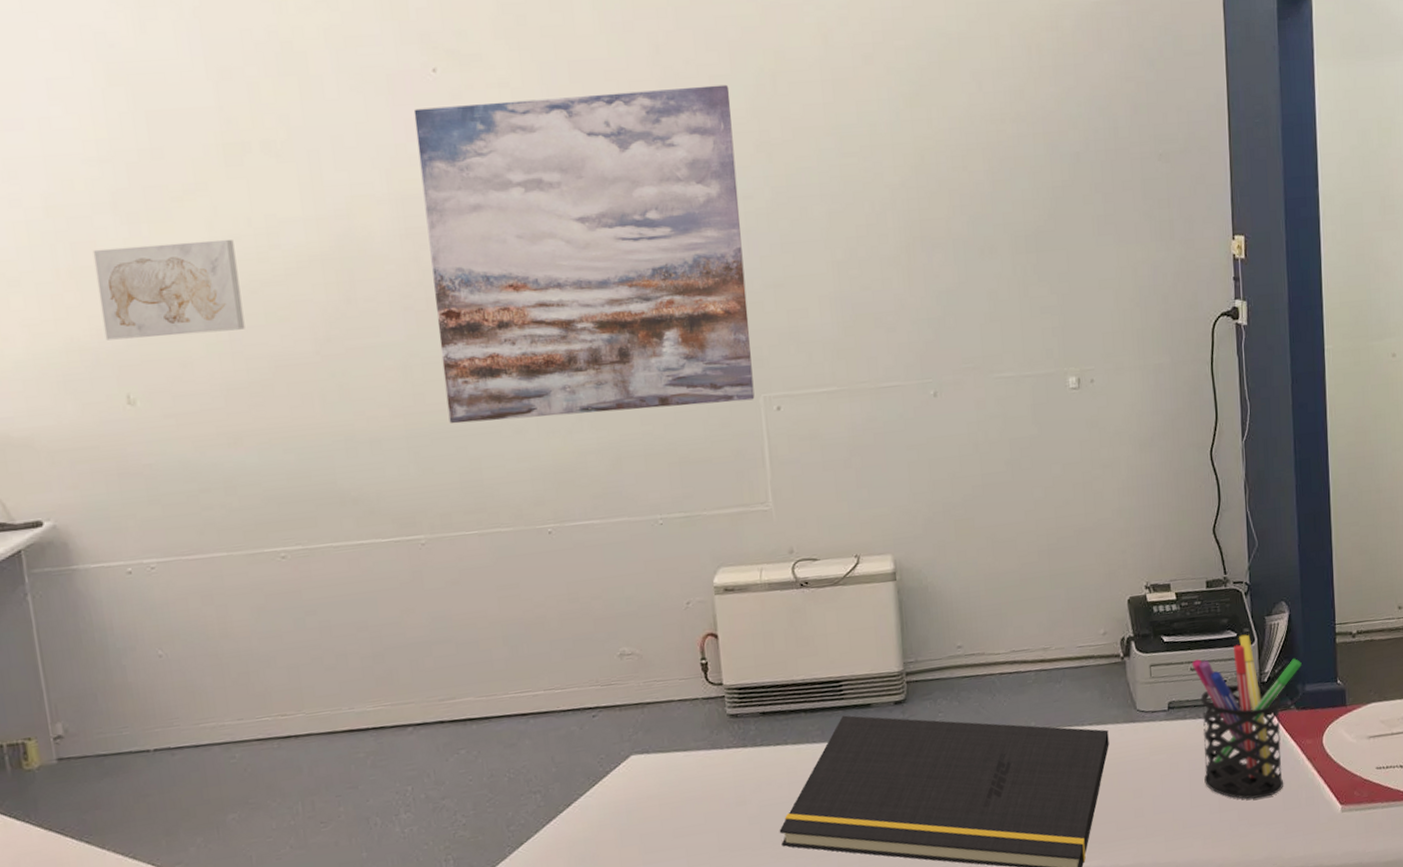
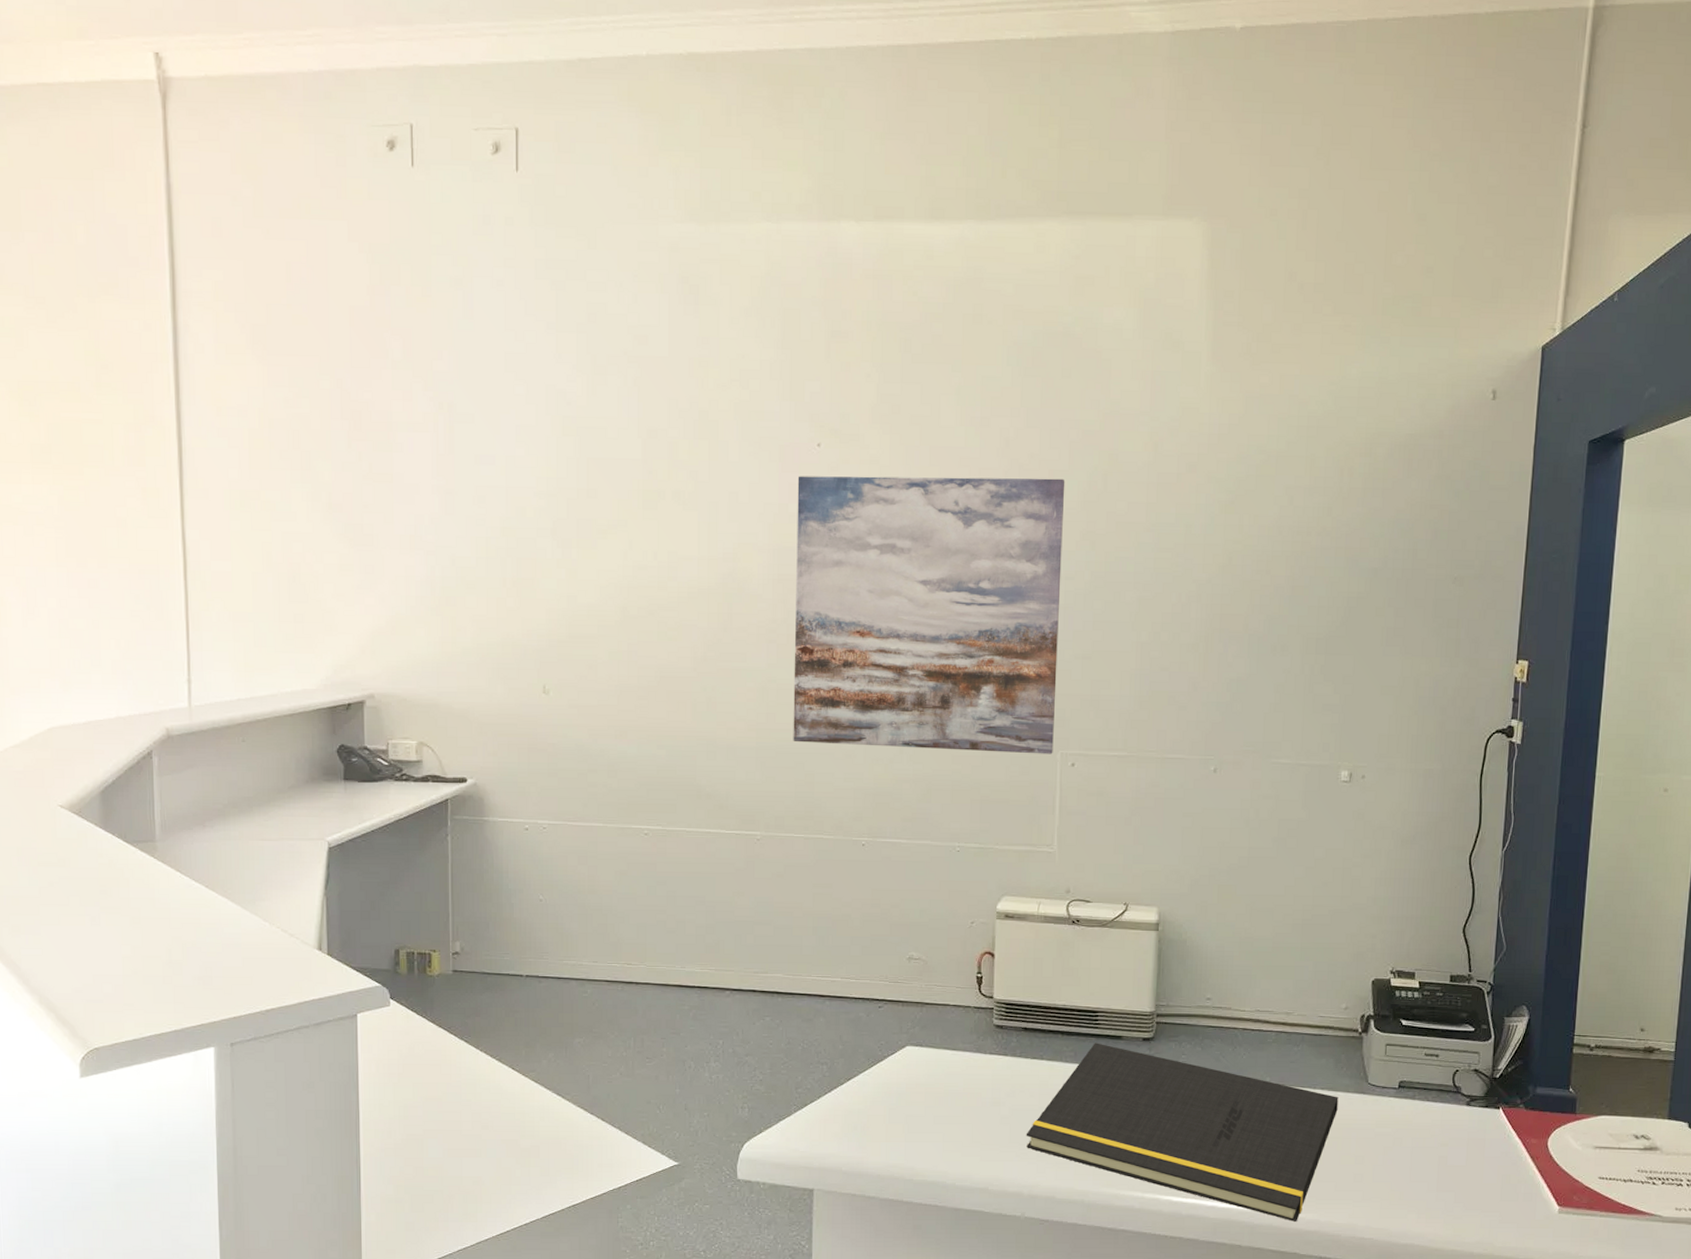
wall art: present [92,239,245,340] -> none [533,565,641,643]
pen holder: present [1191,634,1302,799] -> none [1425,1031,1536,1186]

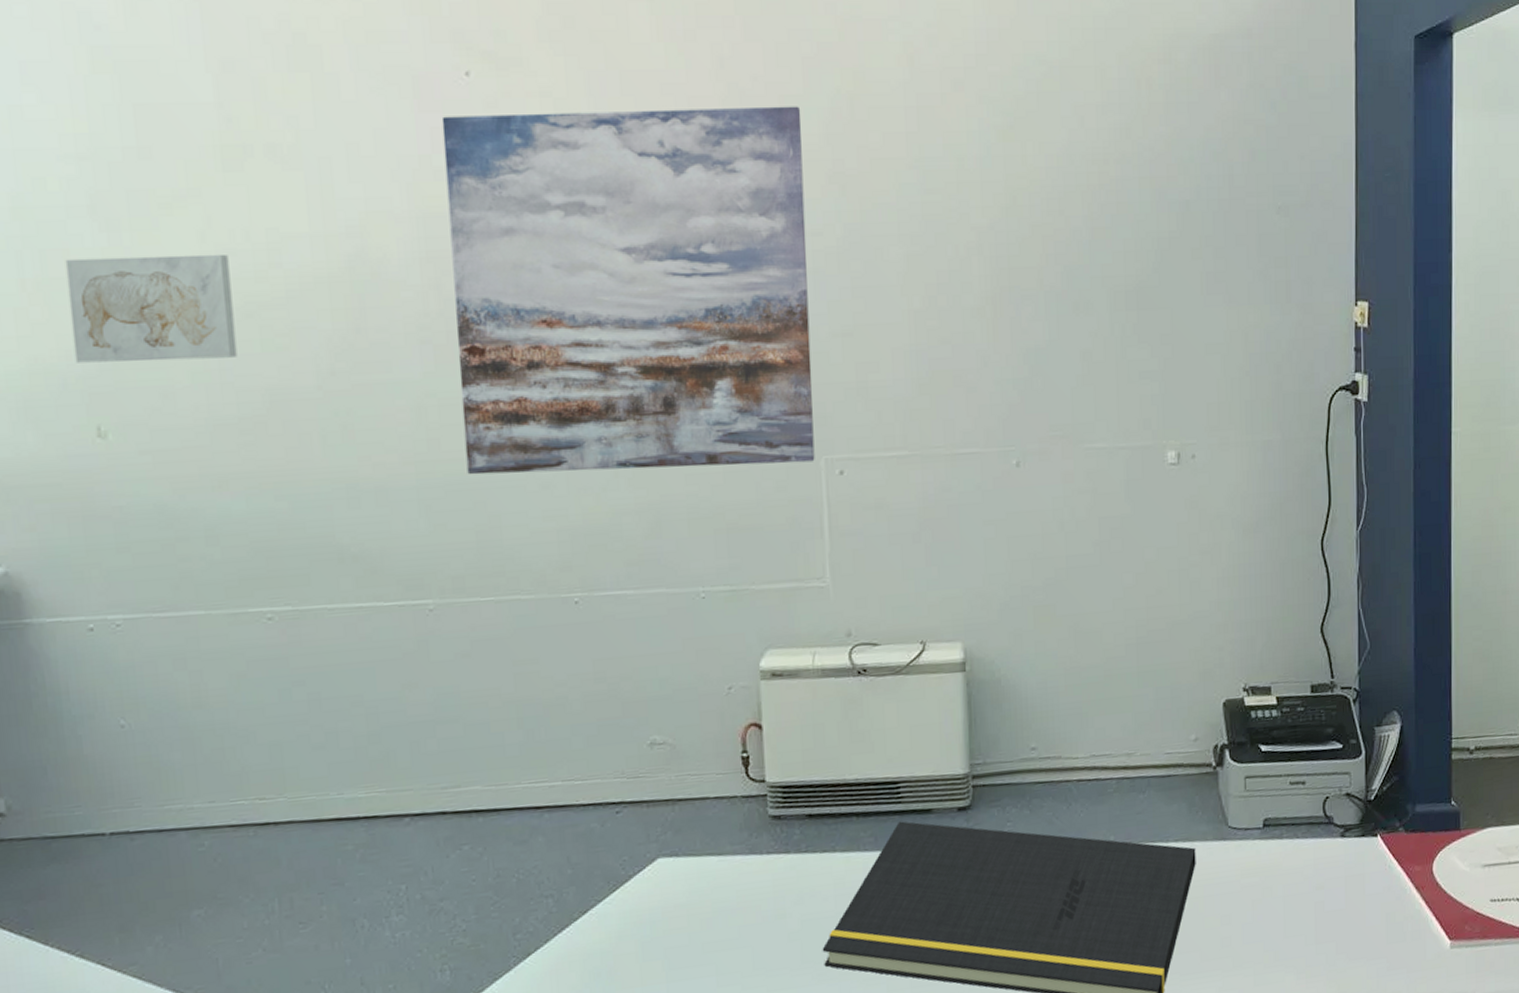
wall art: none [533,565,641,643] -> present [65,254,238,363]

